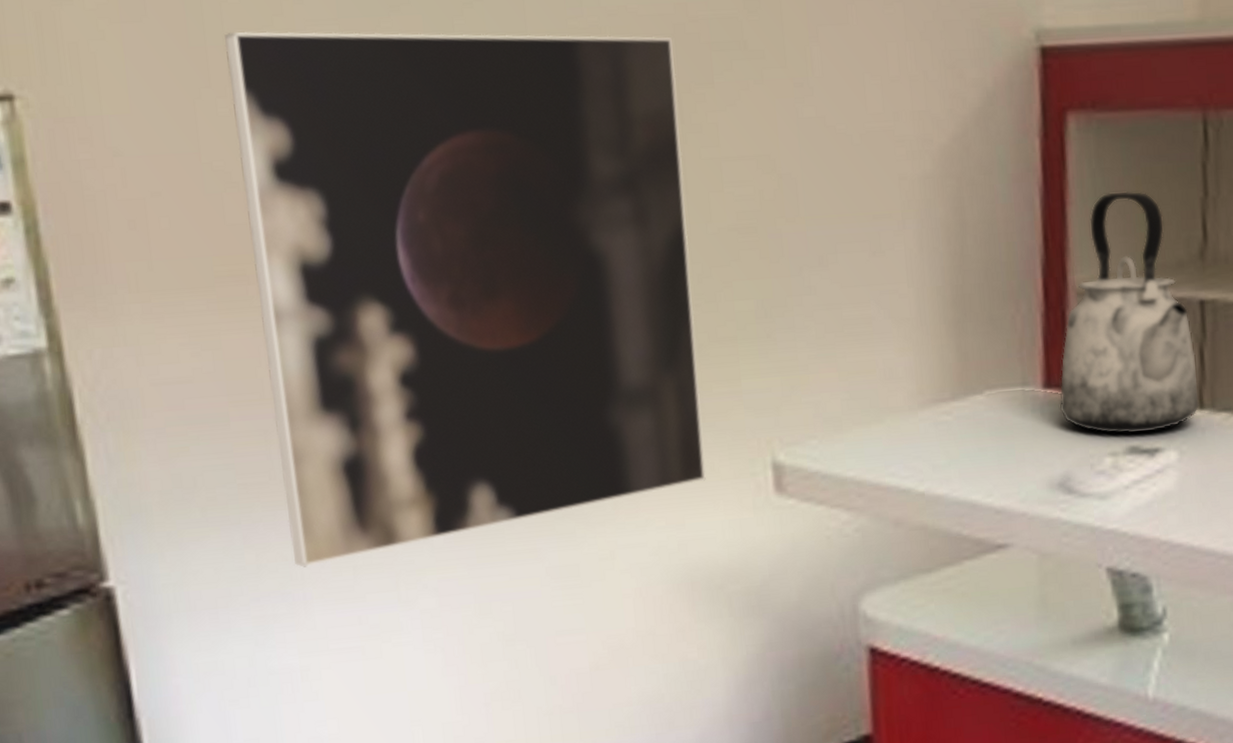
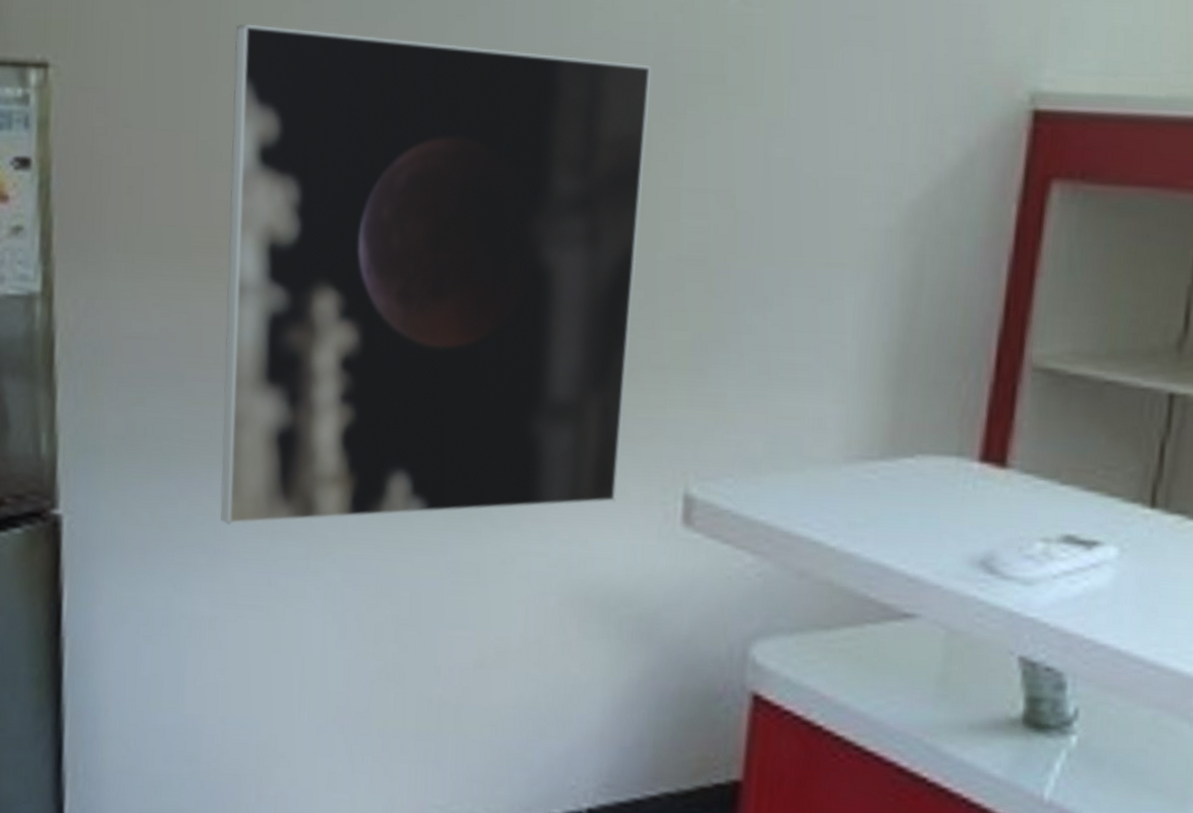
kettle: present [1059,191,1200,434] -> none [994,268,1155,524]

